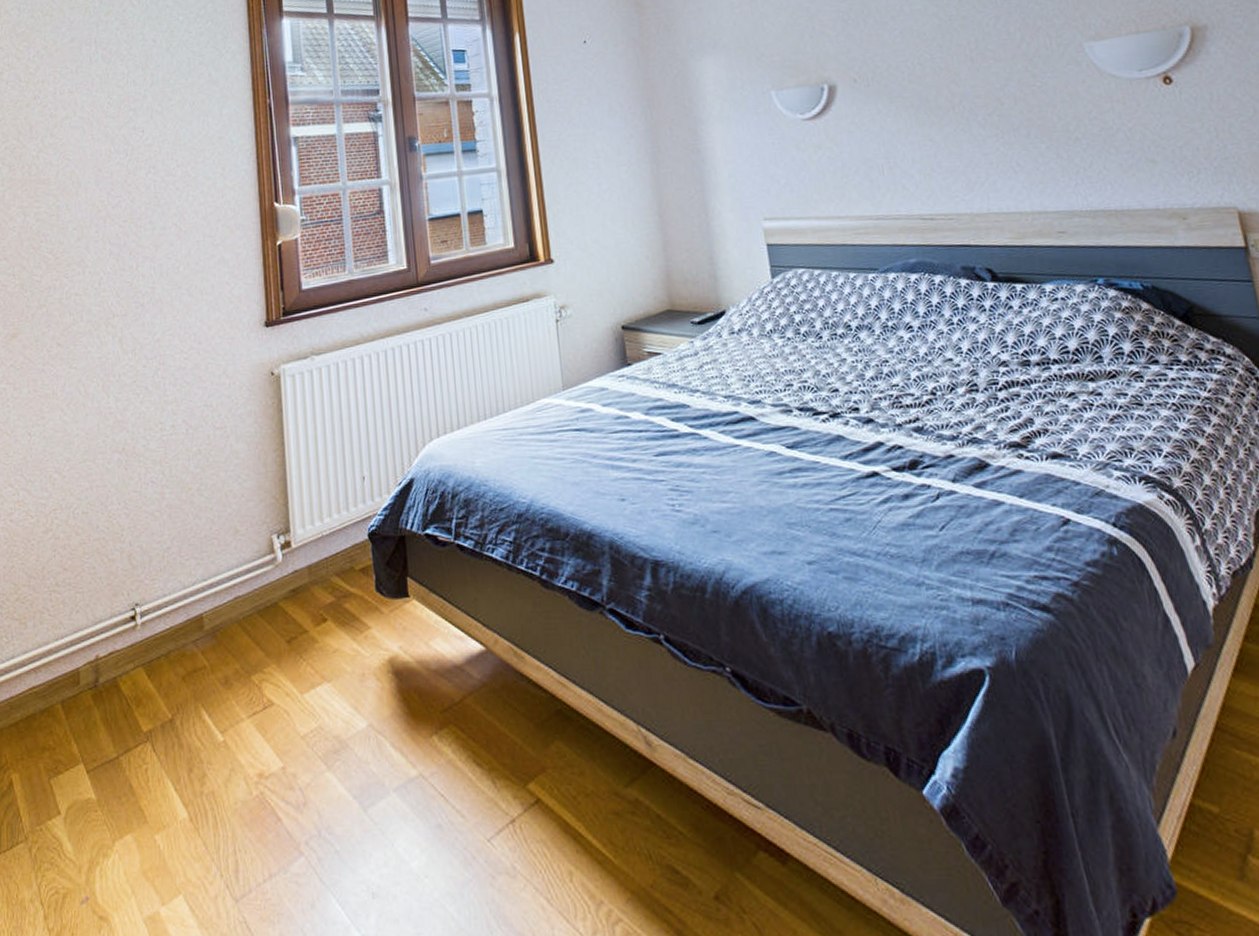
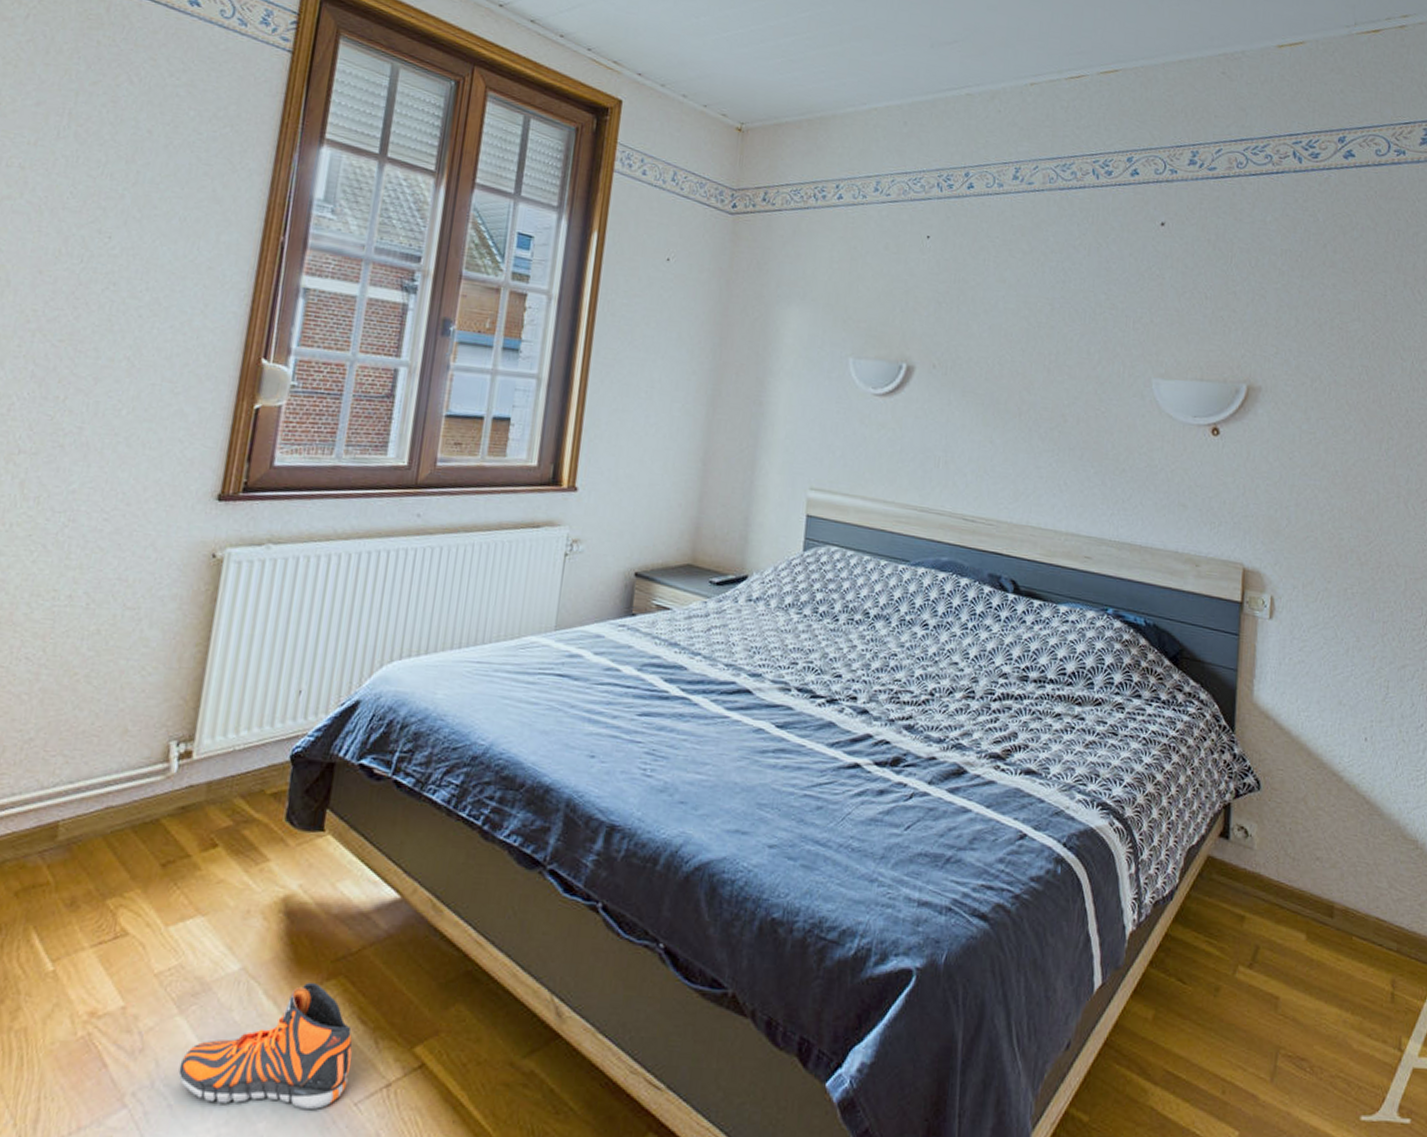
sneaker: none [337,732,478,847] -> present [178,982,353,1109]

